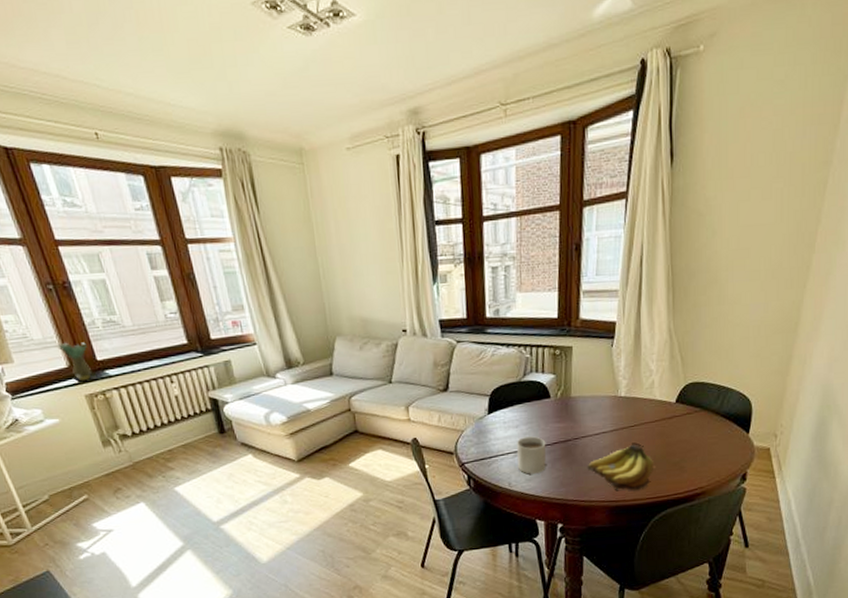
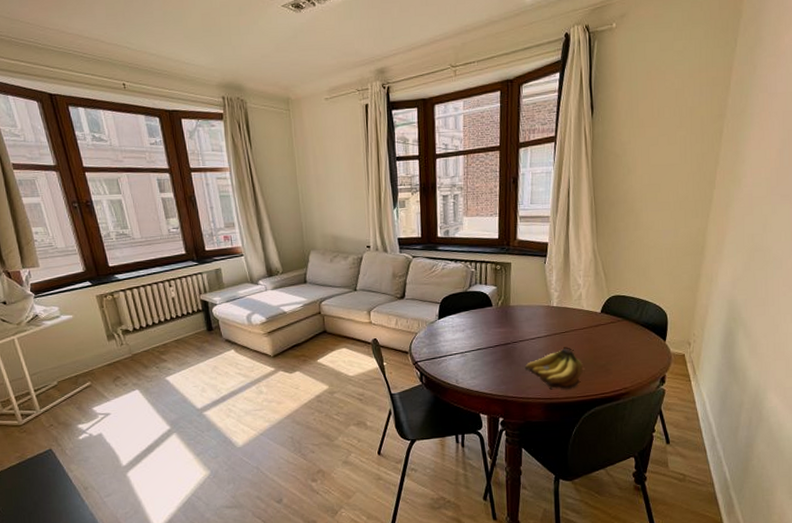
vase: present [57,342,92,380] -> none [77,251,103,283]
mug: present [516,436,547,474] -> none [463,339,489,373]

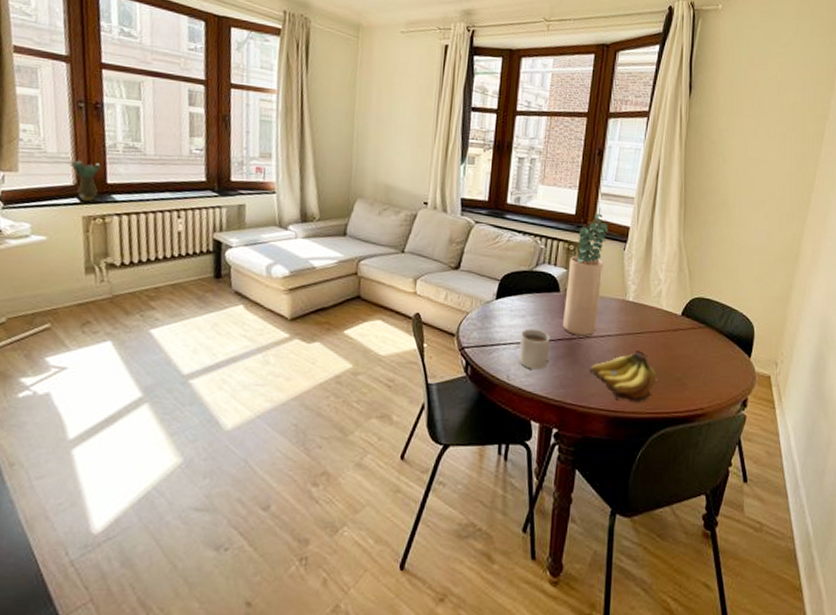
vase: none [77,251,103,283] -> present [69,160,101,201]
mug: none [463,339,489,373] -> present [518,328,551,370]
vase: none [497,229,529,341] -> present [562,208,608,337]

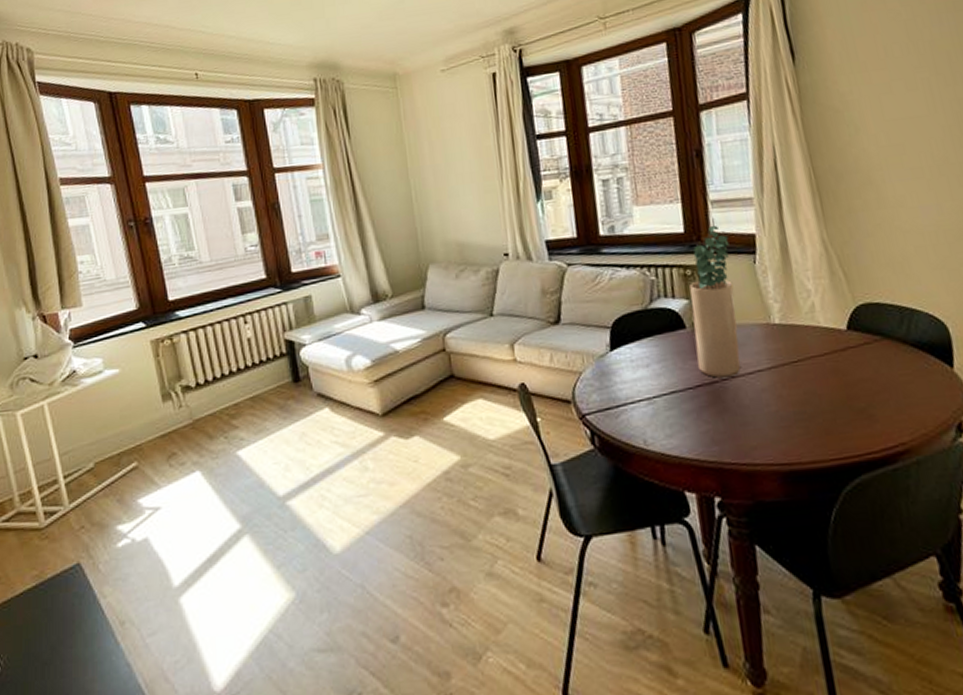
vase: present [69,160,101,201] -> none [129,281,161,324]
mug: present [518,328,551,370] -> none [649,377,690,428]
fruit: present [589,352,657,403] -> none [743,385,834,450]

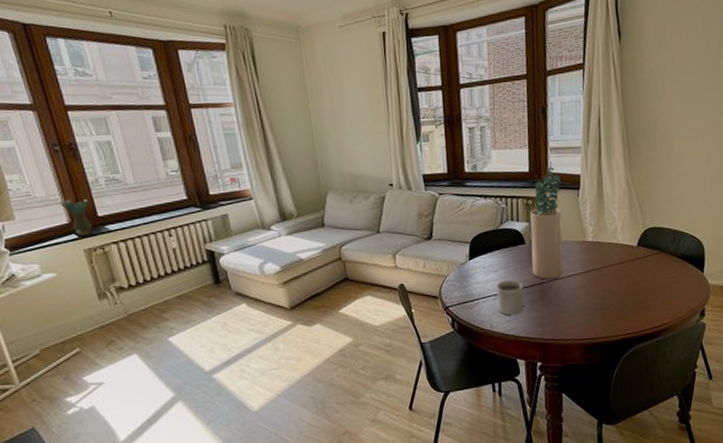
vase: none [129,281,161,324] -> present [59,199,92,236]
mug: none [649,377,690,428] -> present [496,280,524,316]

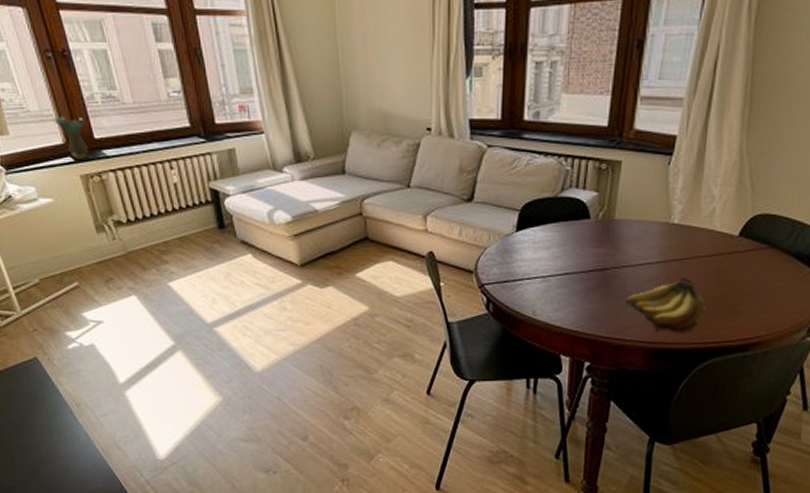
mug: present [496,280,524,316] -> none [544,261,580,303]
vase: present [530,162,563,280] -> none [593,115,650,266]
fruit: none [561,285,623,329] -> present [625,280,705,334]

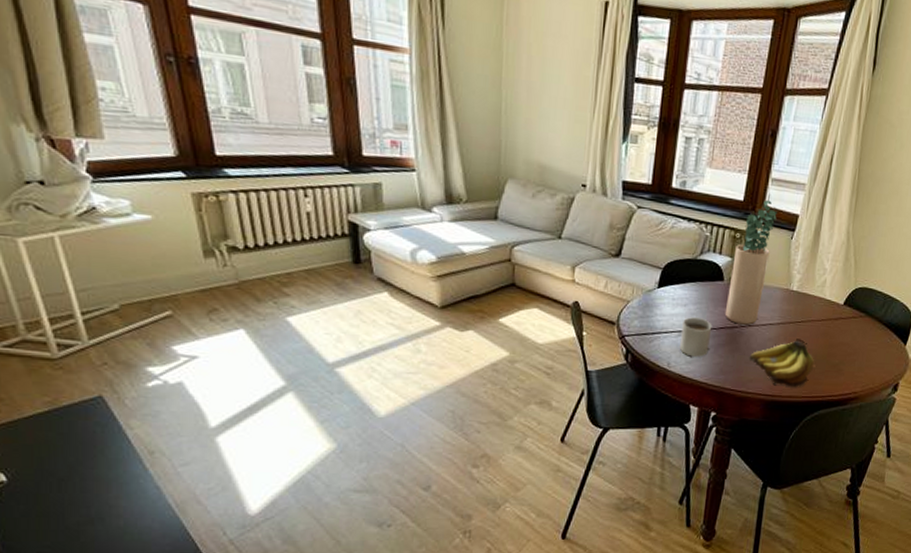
vase: present [54,116,88,159] -> none [166,127,205,176]
mug: none [544,261,580,303] -> present [679,317,712,357]
vase: none [593,115,650,266] -> present [724,194,777,325]

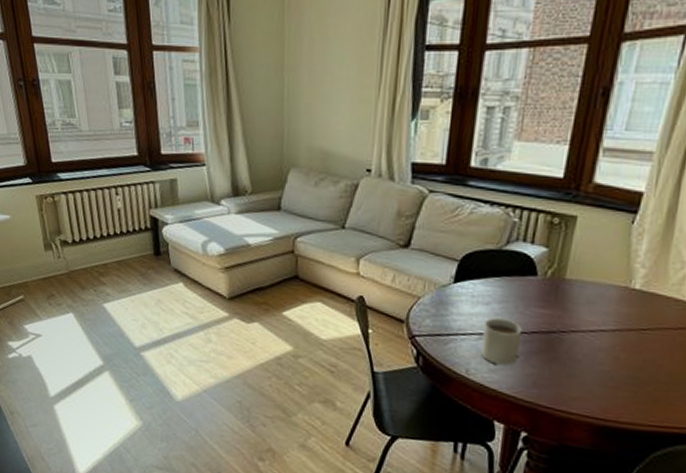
vase: present [724,194,777,325] -> none [538,168,611,331]
fruit: present [749,340,815,388] -> none [571,352,668,414]

